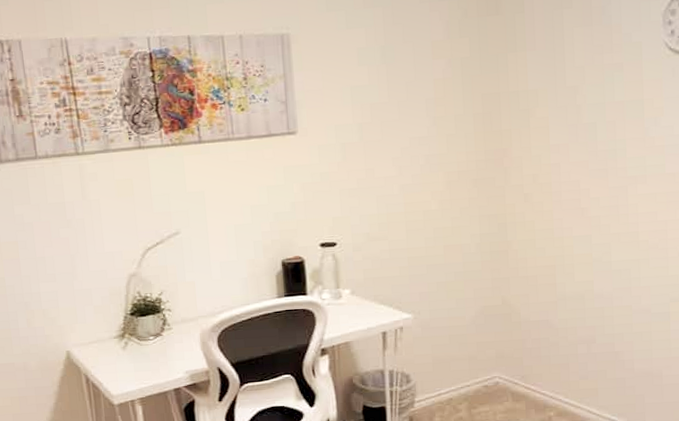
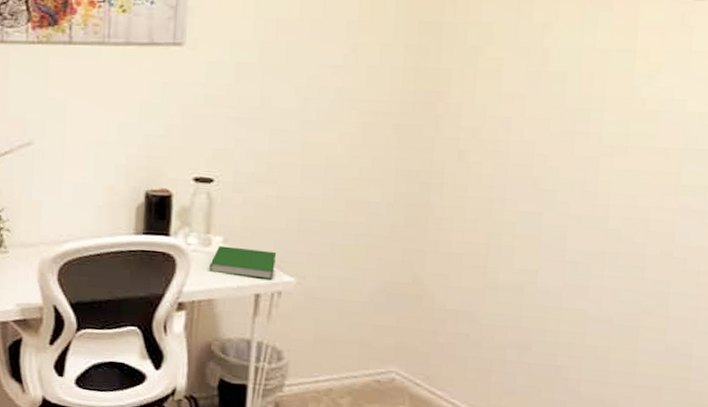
hardcover book: none [342,295,395,320] -> present [209,245,277,280]

